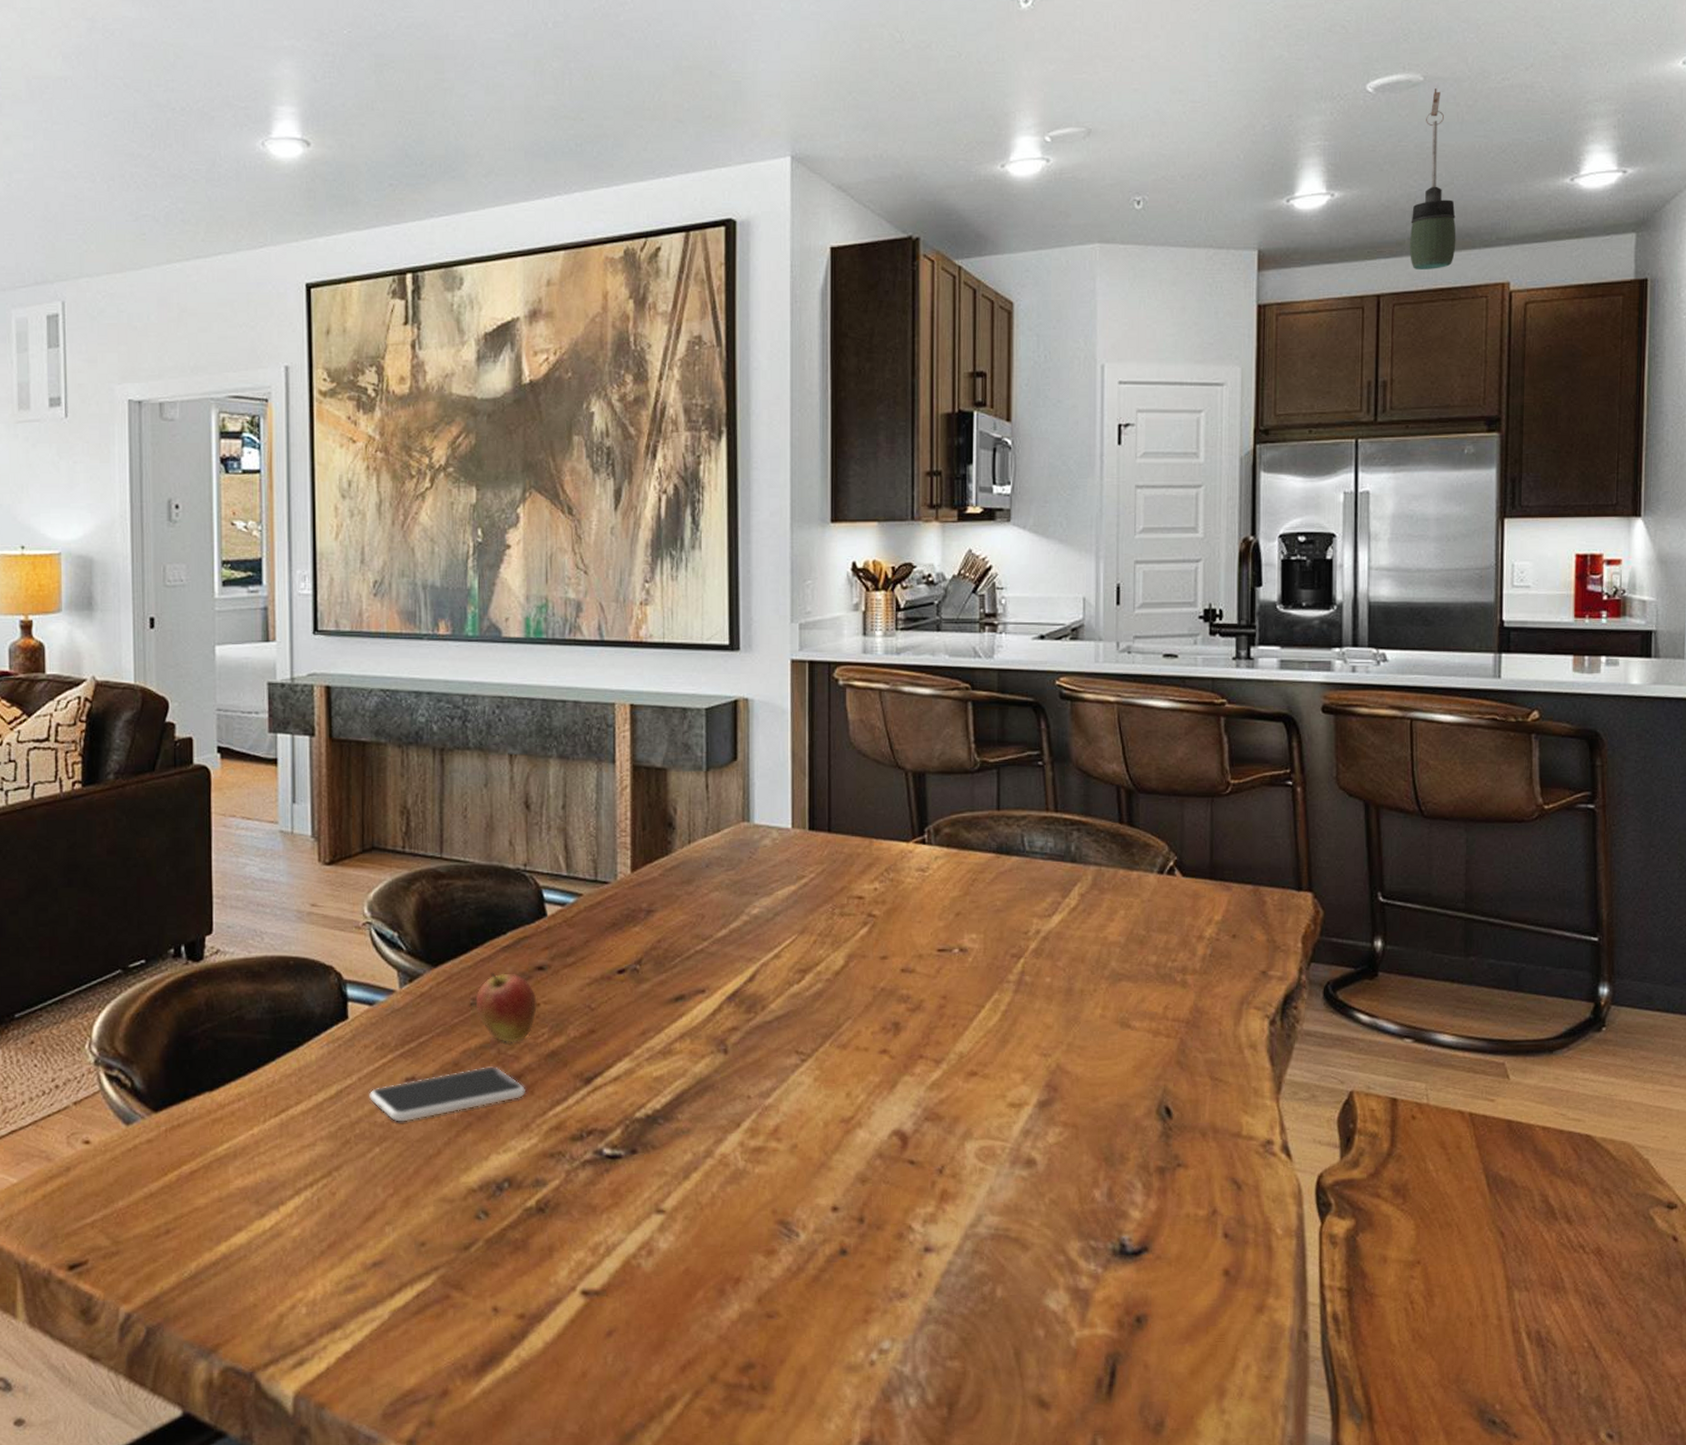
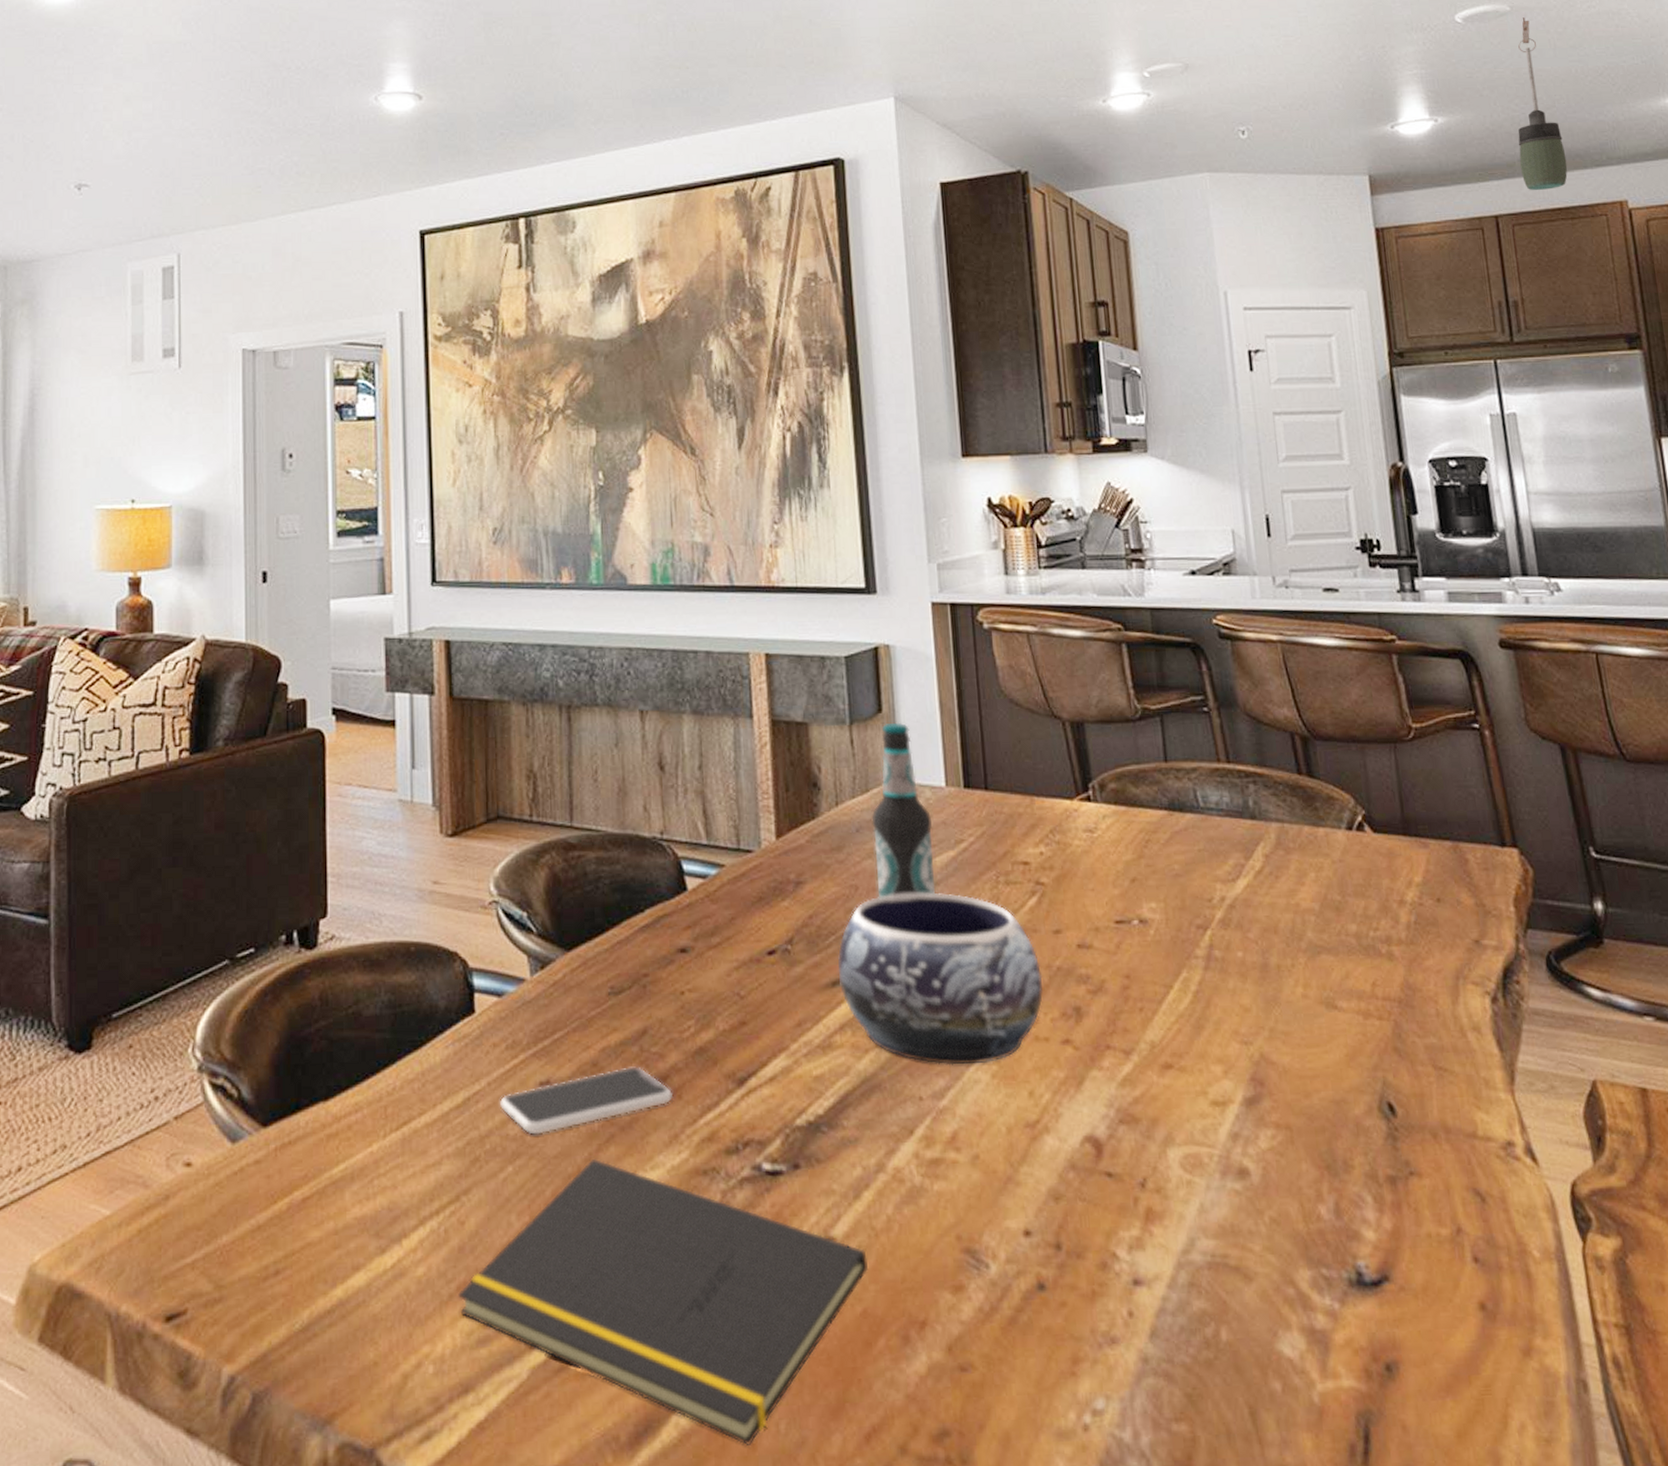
notepad: none [329,1142,693,1373] -> present [458,1158,869,1445]
fruit: present [475,972,537,1043] -> none [613,956,681,1039]
decorative bowl: none [681,921,867,1070] -> present [837,892,1044,1065]
bottle: none [721,769,777,926] -> present [871,722,937,898]

